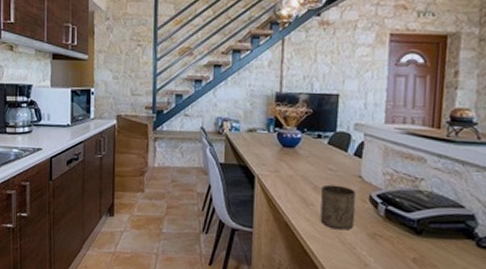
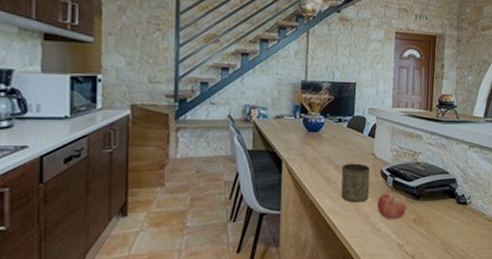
fruit: none [364,221,405,255] -> present [376,192,407,219]

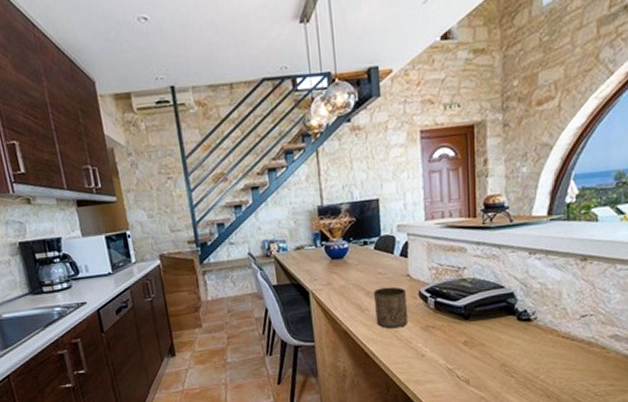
fruit: present [376,192,407,219] -> none [418,314,455,343]

